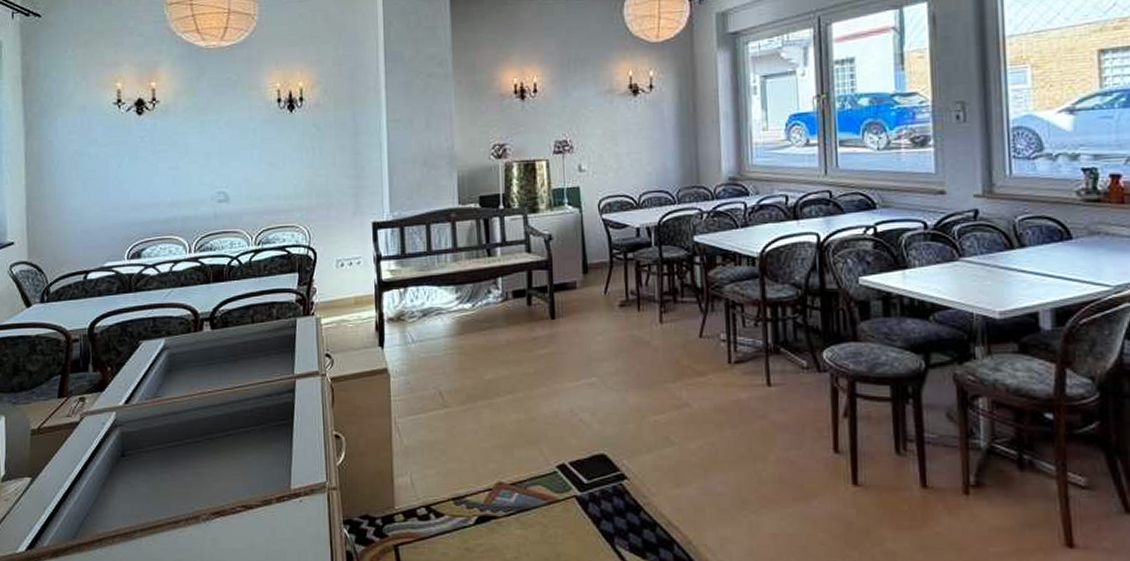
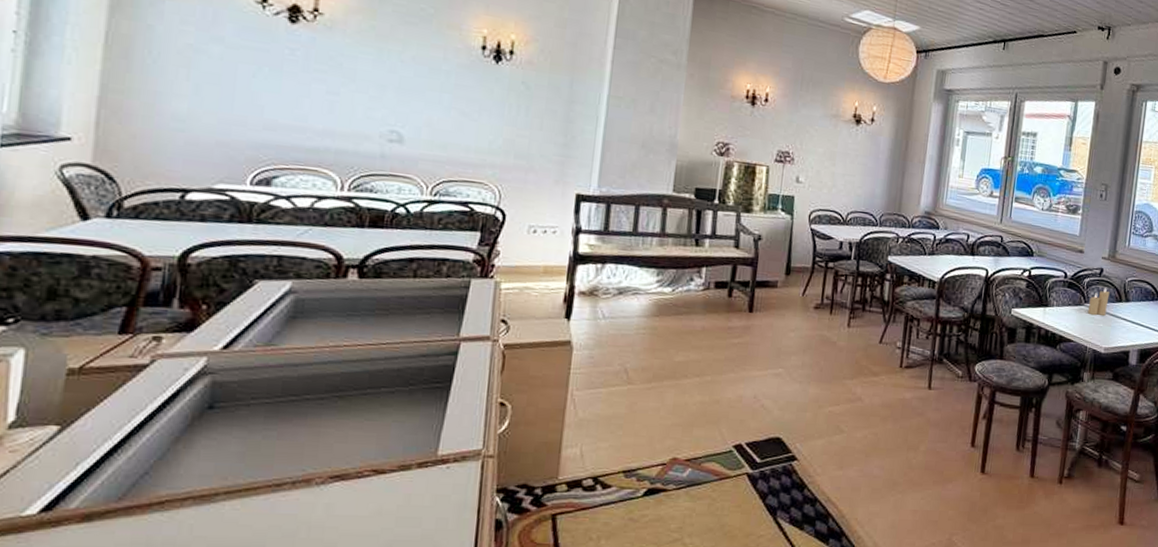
candle: none [965,234,994,272] -> present [1087,288,1110,317]

